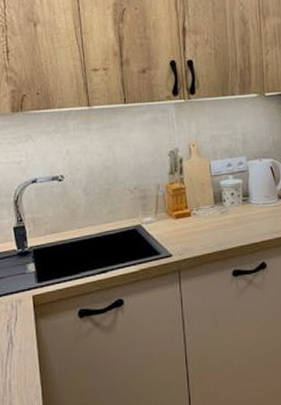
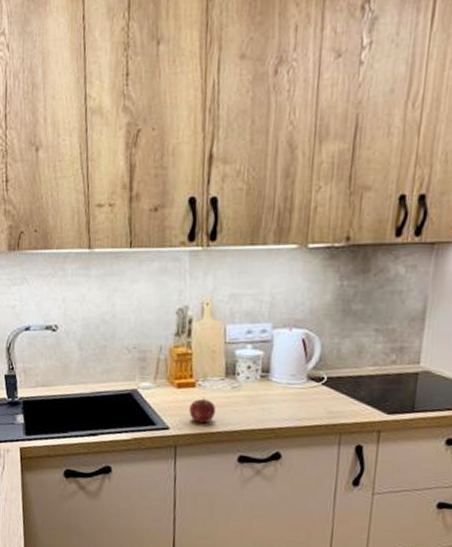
apple: none [187,224,210,247] -> present [189,397,216,424]

